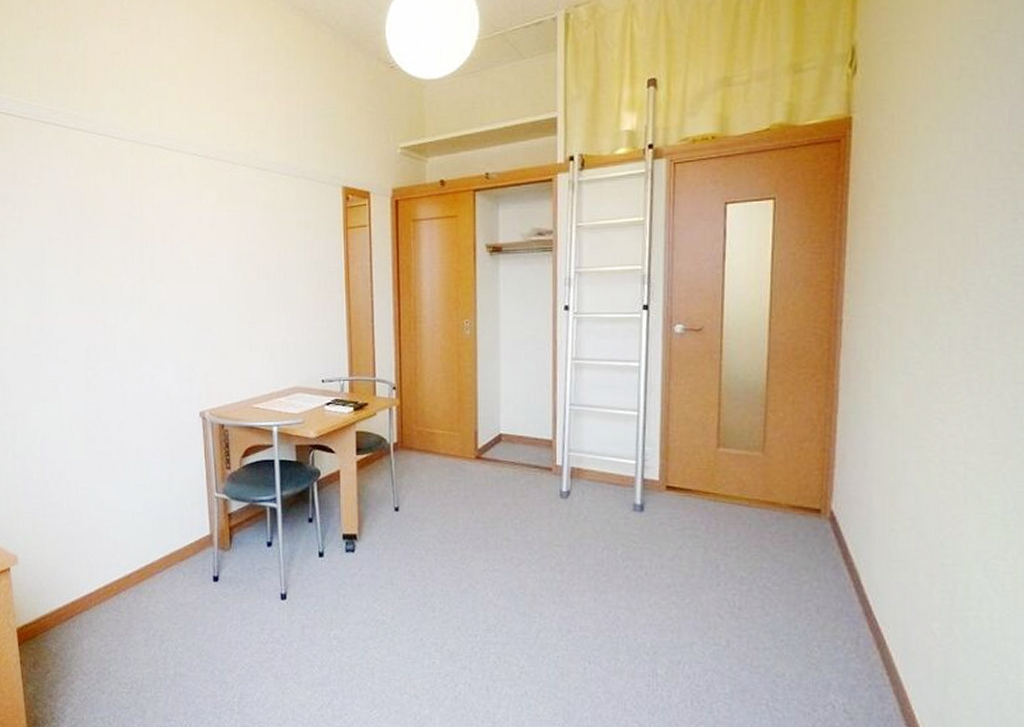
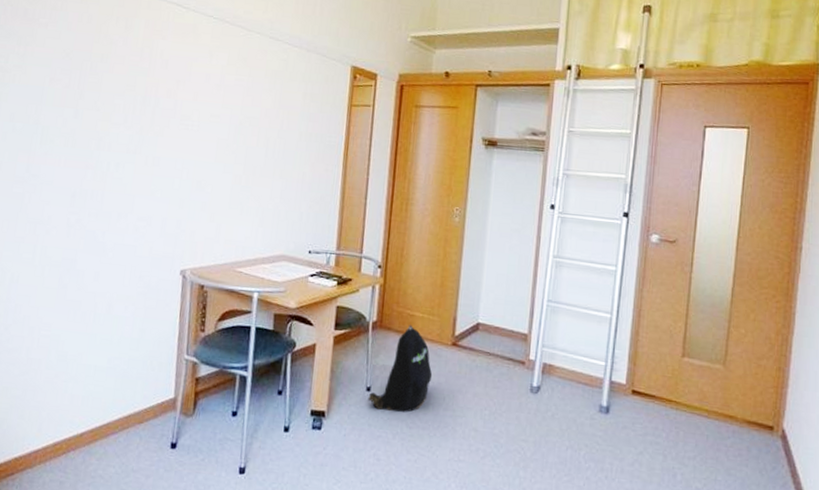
backpack: none [397,443,459,529] -> present [368,325,433,413]

